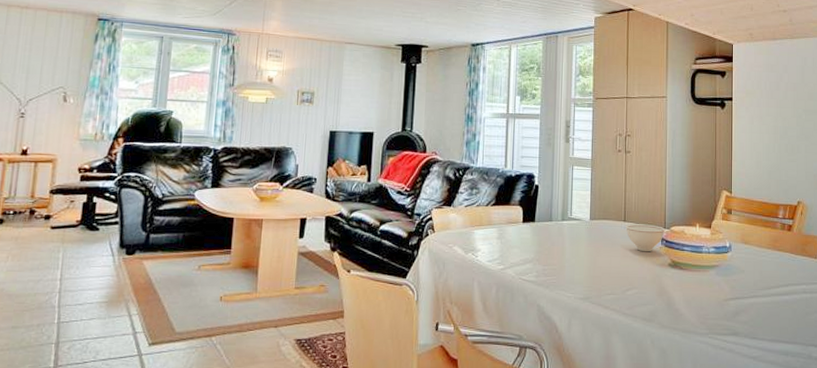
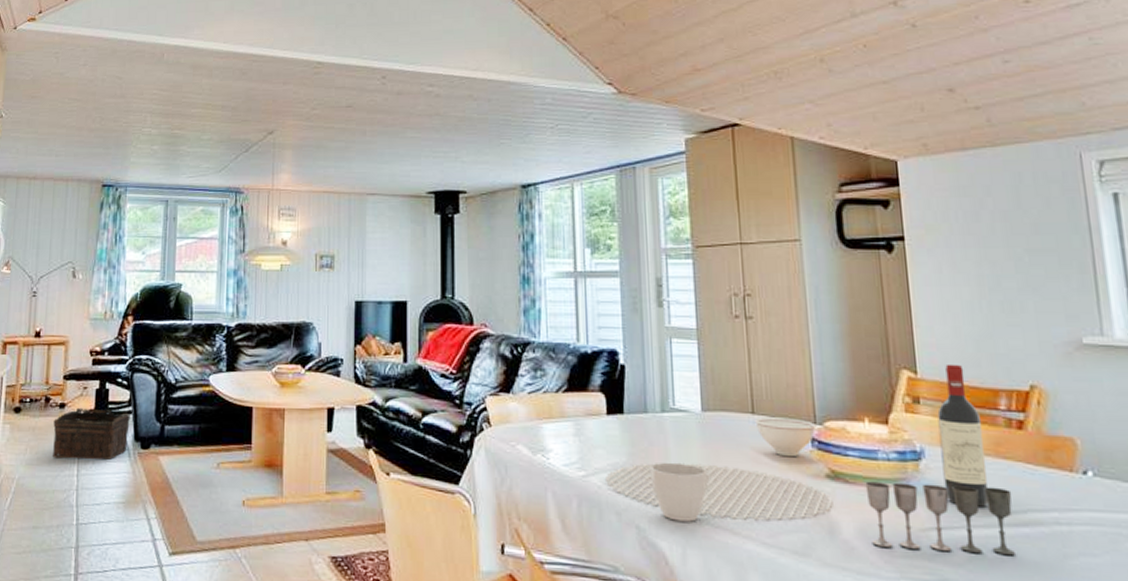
basket: none [34,219,117,266] -> present [52,407,130,460]
place mat: none [518,257,672,298] -> present [606,462,833,521]
cup: none [550,257,591,300] -> present [650,462,709,522]
wine glass: none [693,268,781,315] -> present [865,481,1015,556]
wine bottle: none [741,186,768,283] -> present [937,363,989,507]

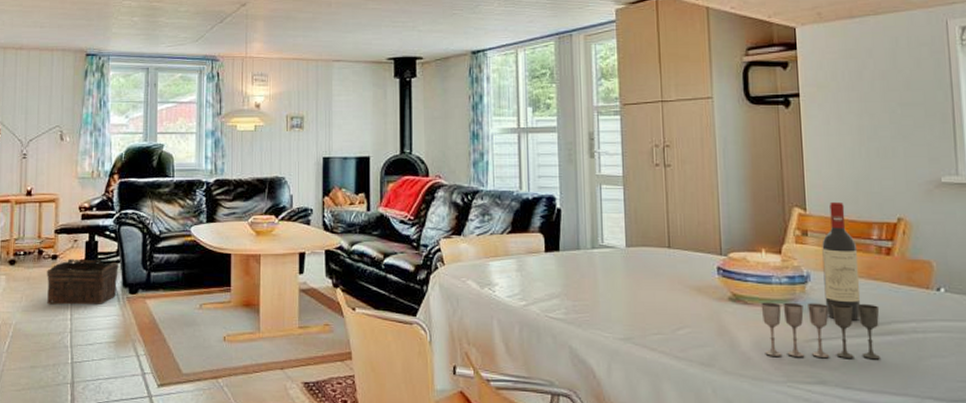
place mat: present [606,462,833,521] -> none [543,291,734,338]
cup: present [650,462,709,522] -> none [582,291,631,341]
bowl: present [755,417,817,458] -> none [671,251,722,284]

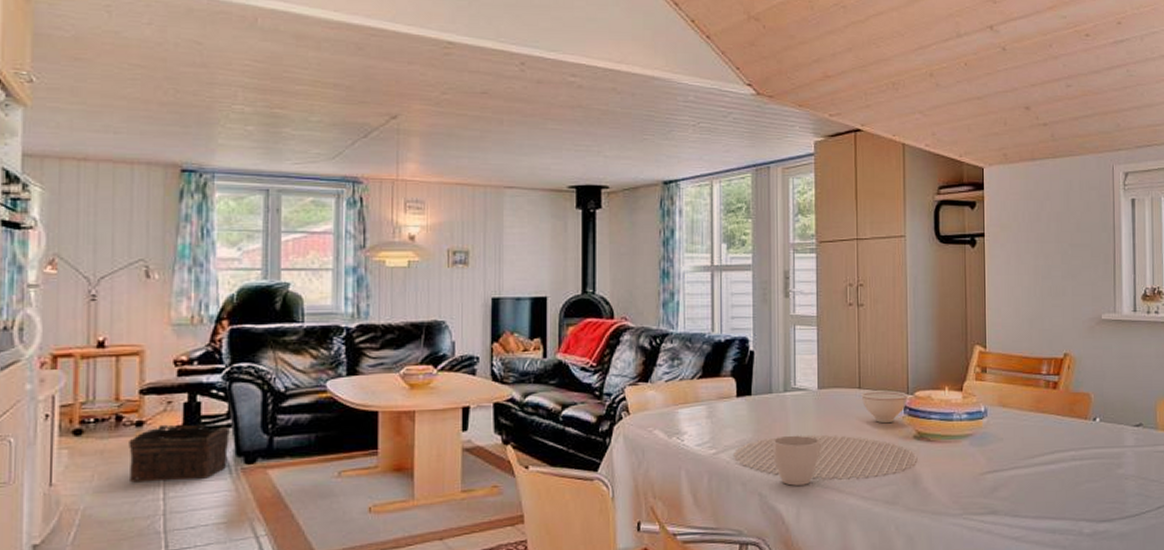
place mat: none [543,291,734,338] -> present [734,434,918,480]
cup: none [582,291,631,341] -> present [773,435,821,486]
bowl: none [671,251,722,284] -> present [861,390,909,424]
wine glass: present [761,302,880,360] -> none [942,435,1045,492]
wine bottle: present [822,201,861,321] -> none [998,339,1030,452]

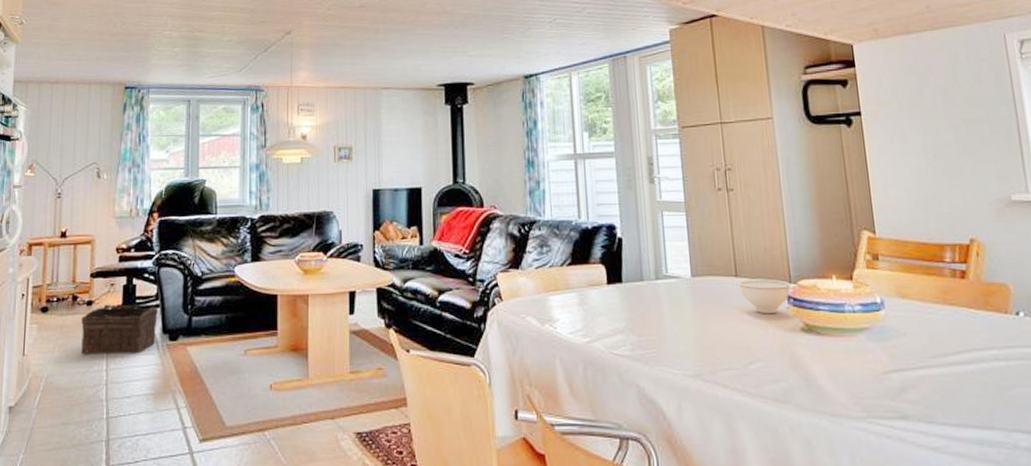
place mat: present [734,434,918,480] -> none [608,324,808,374]
cup: present [773,435,821,486] -> none [647,325,700,378]

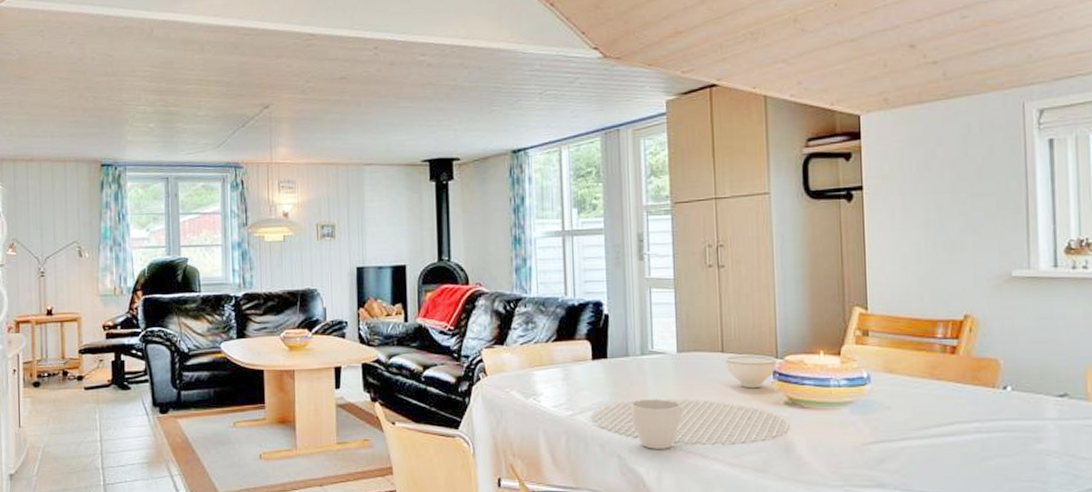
basket: present [80,303,158,355] -> none [73,378,147,427]
place mat: none [608,324,808,374] -> present [591,398,790,445]
cup: none [647,325,700,378] -> present [631,398,682,449]

